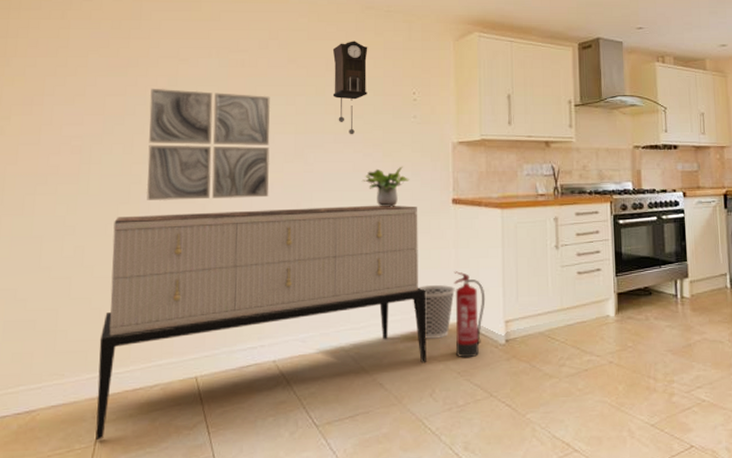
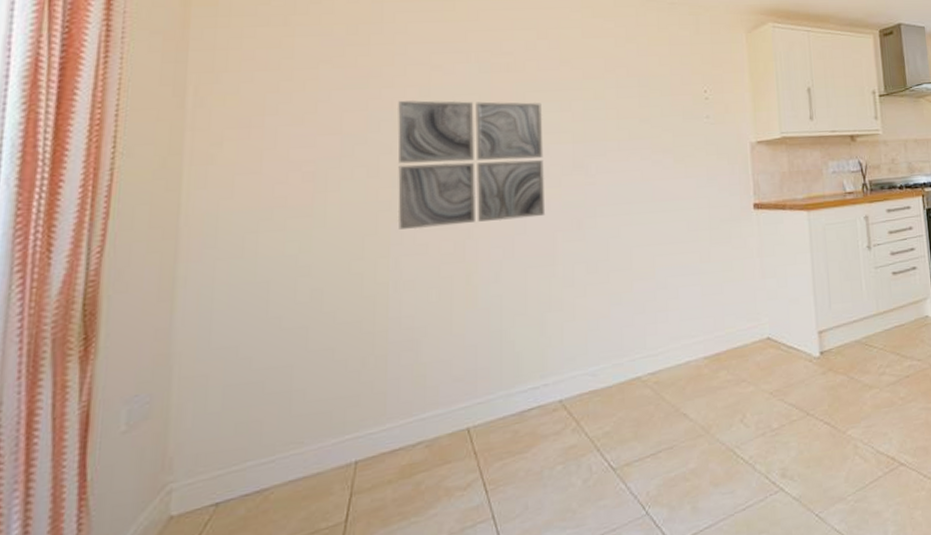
sideboard: present [95,205,427,441] -> none [346,214,735,516]
pendulum clock: present [332,41,368,135] -> none [611,37,653,141]
potted plant: present [361,166,410,207] -> none [651,171,706,218]
wastebasket: present [413,285,455,339] -> none [716,298,762,359]
fire extinguisher: present [454,271,486,358] -> none [759,282,796,377]

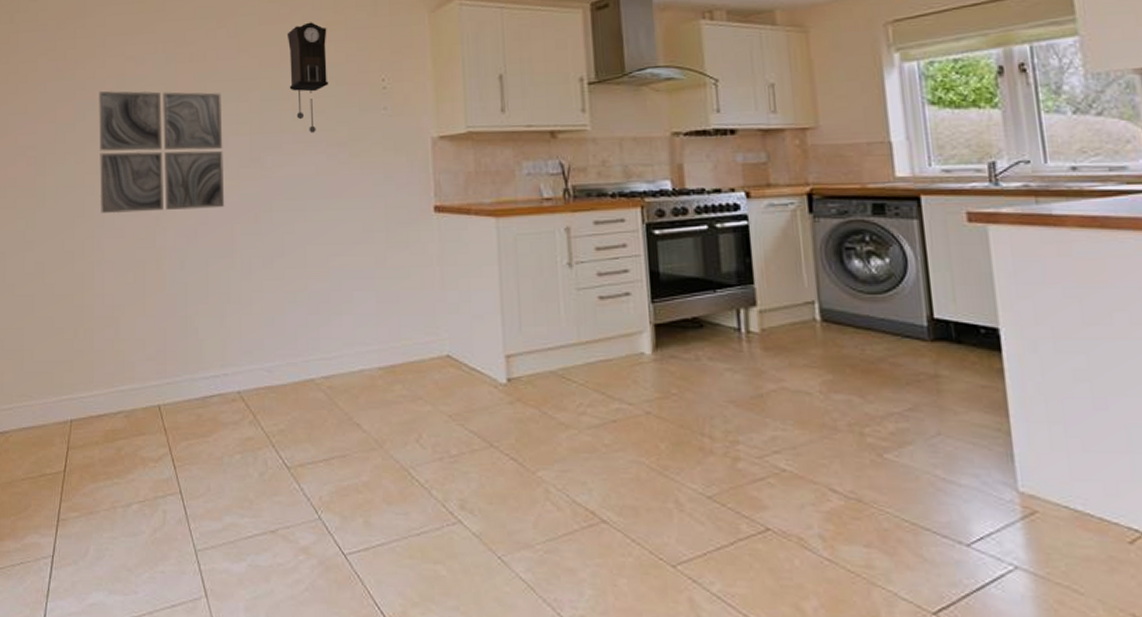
pendulum clock: none [611,37,653,141] -> present [286,22,329,133]

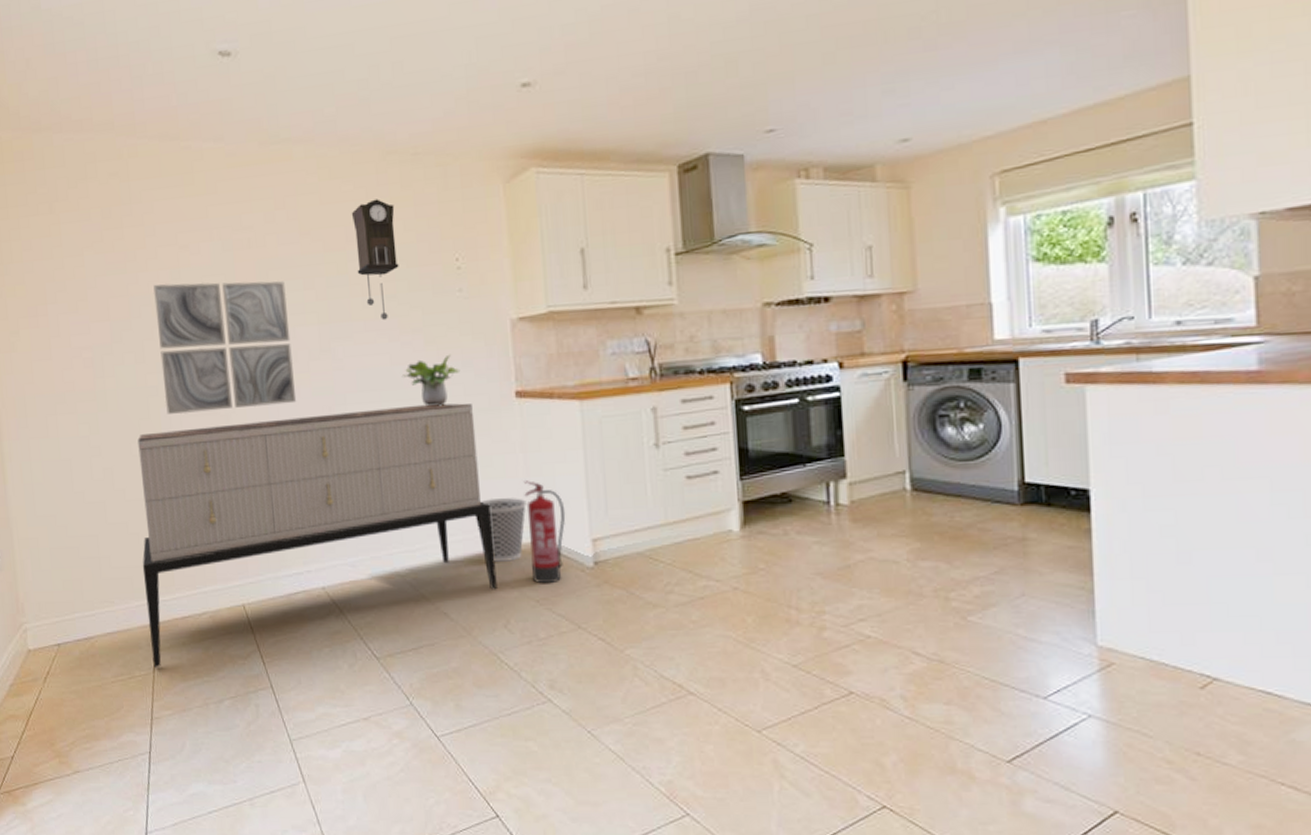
sideboard: none [63,214,411,467] -> present [138,403,497,668]
potted plant: none [326,168,382,217] -> present [401,354,461,406]
wastebasket: none [392,310,442,374] -> present [475,498,526,562]
fire extinguisher: none [439,294,480,399] -> present [523,480,566,584]

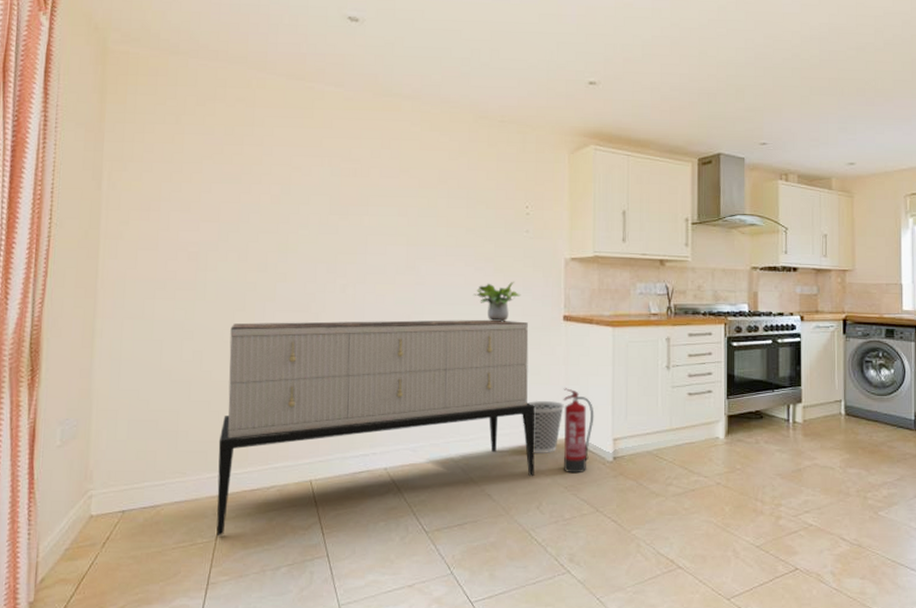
wall art: present [153,281,297,415] -> none [261,196,383,309]
pendulum clock: present [351,199,399,321] -> none [444,151,481,248]

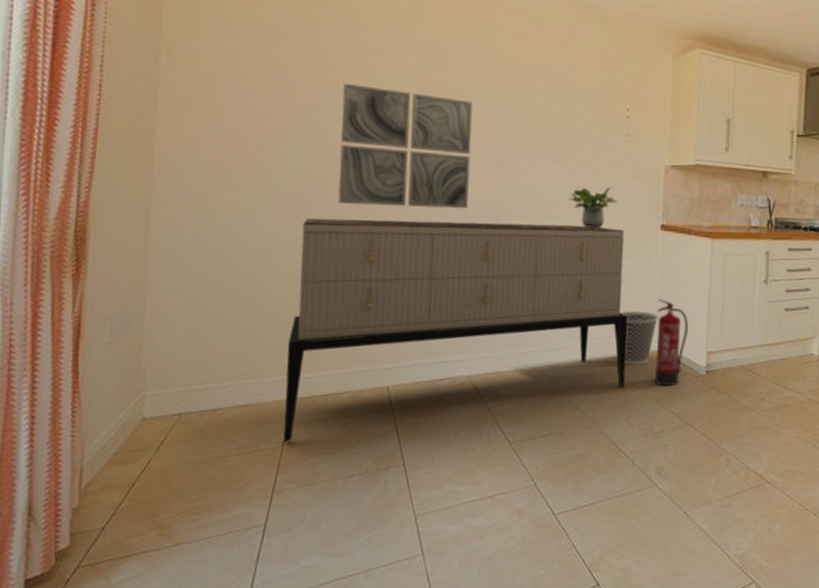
wall art: none [261,196,383,309] -> present [337,82,473,209]

